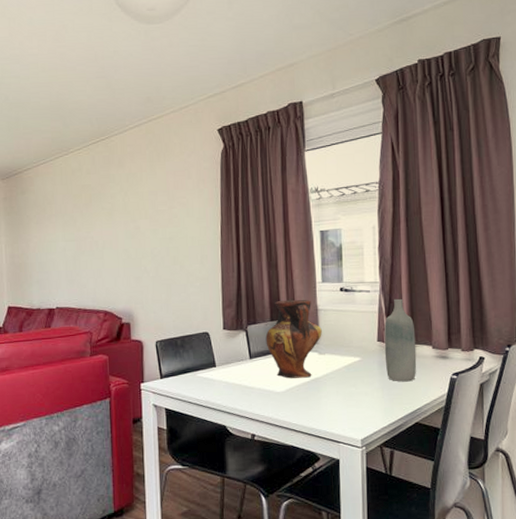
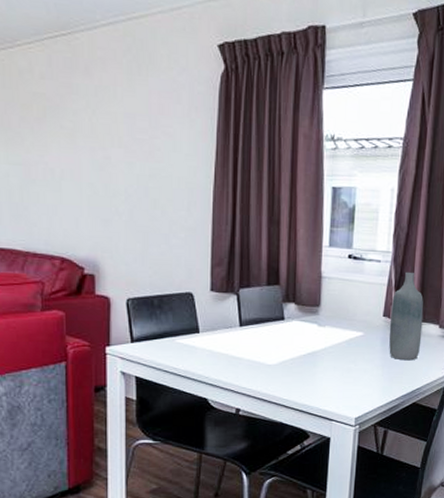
vase: present [265,299,322,379] -> none [259,262,324,351]

